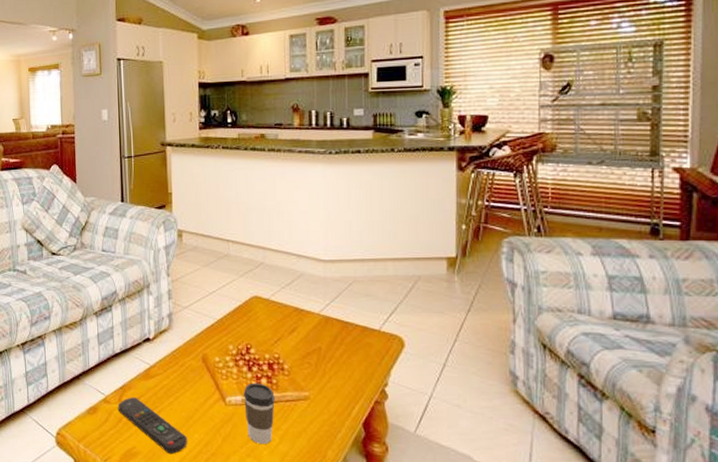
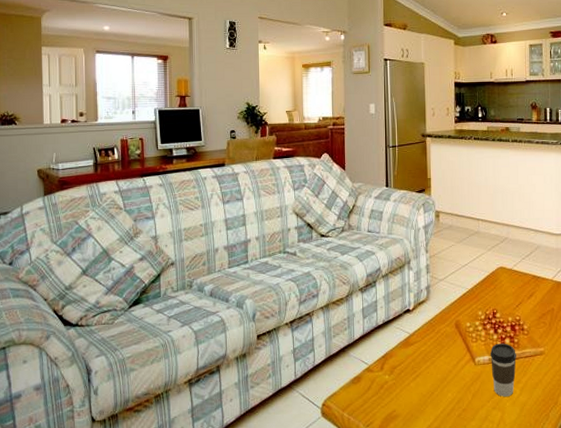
remote control: present [118,397,187,455] -> none [380,364,442,414]

